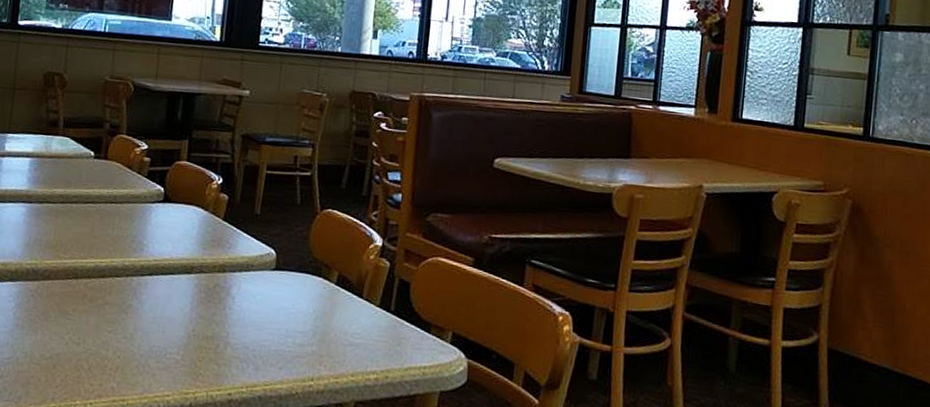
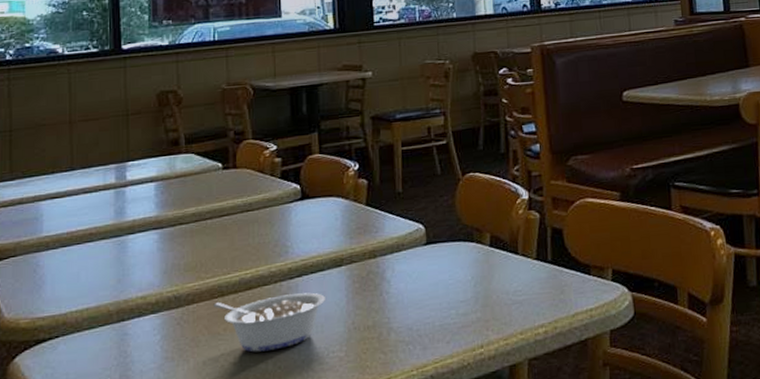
legume: none [67,283,171,340] -> present [214,292,325,352]

